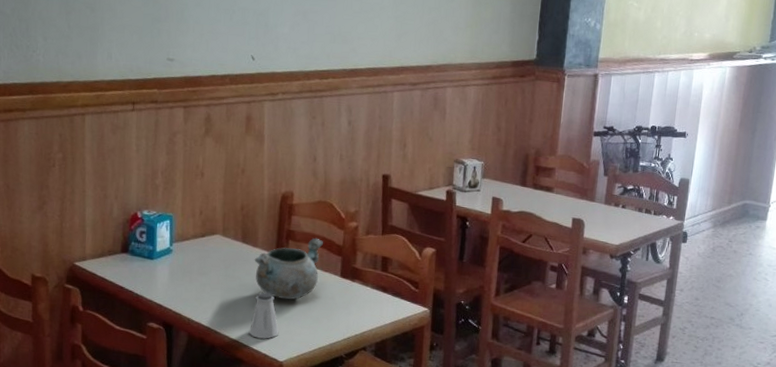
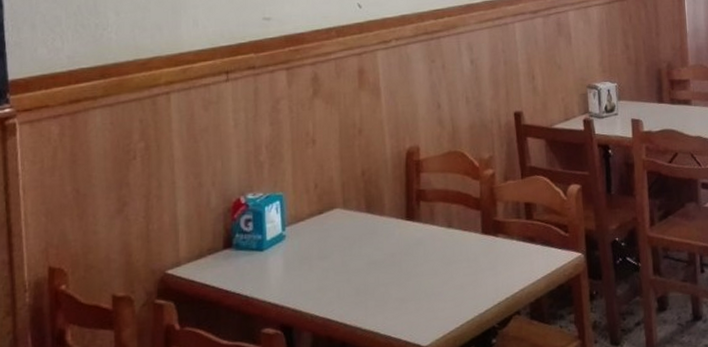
saltshaker: present [248,291,279,340] -> none [384,266,419,325]
decorative bowl: present [254,237,324,300] -> none [382,193,459,272]

